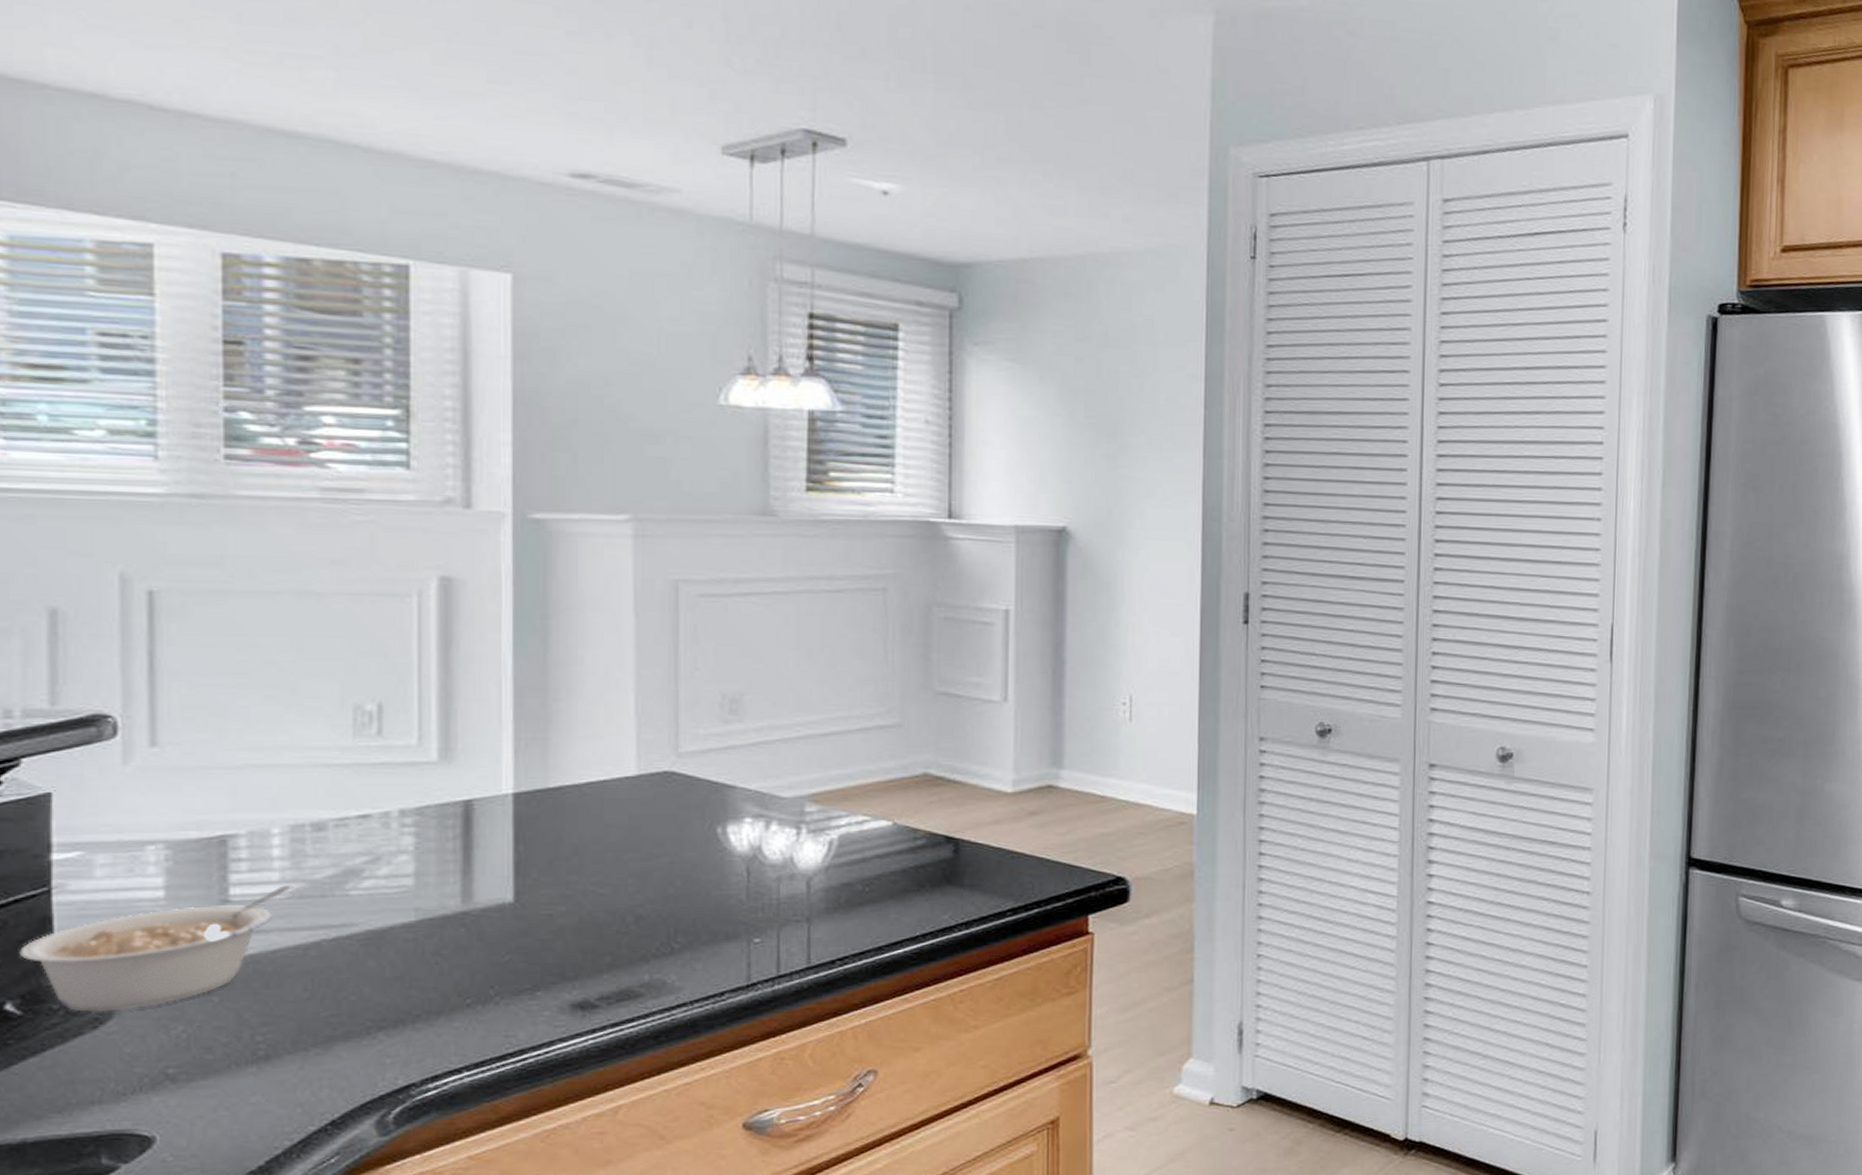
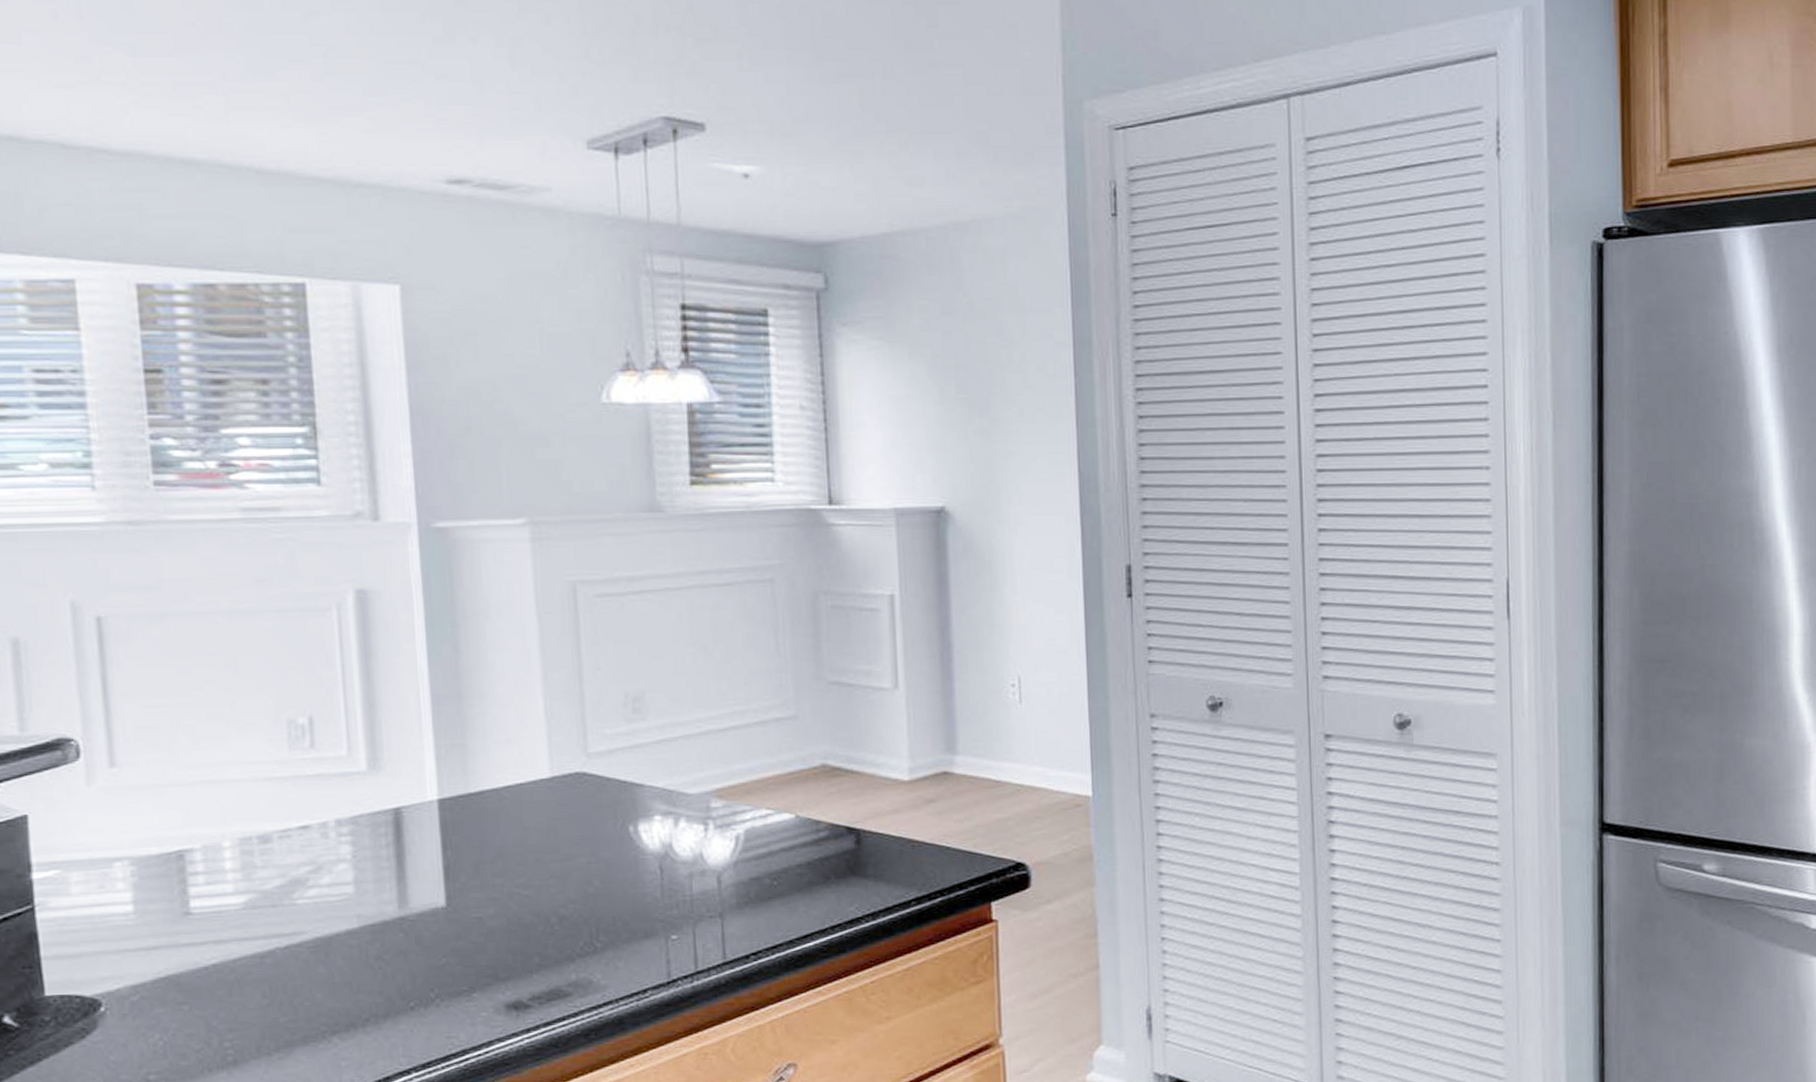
legume: present [20,885,294,1012] -> none [12,896,247,1023]

